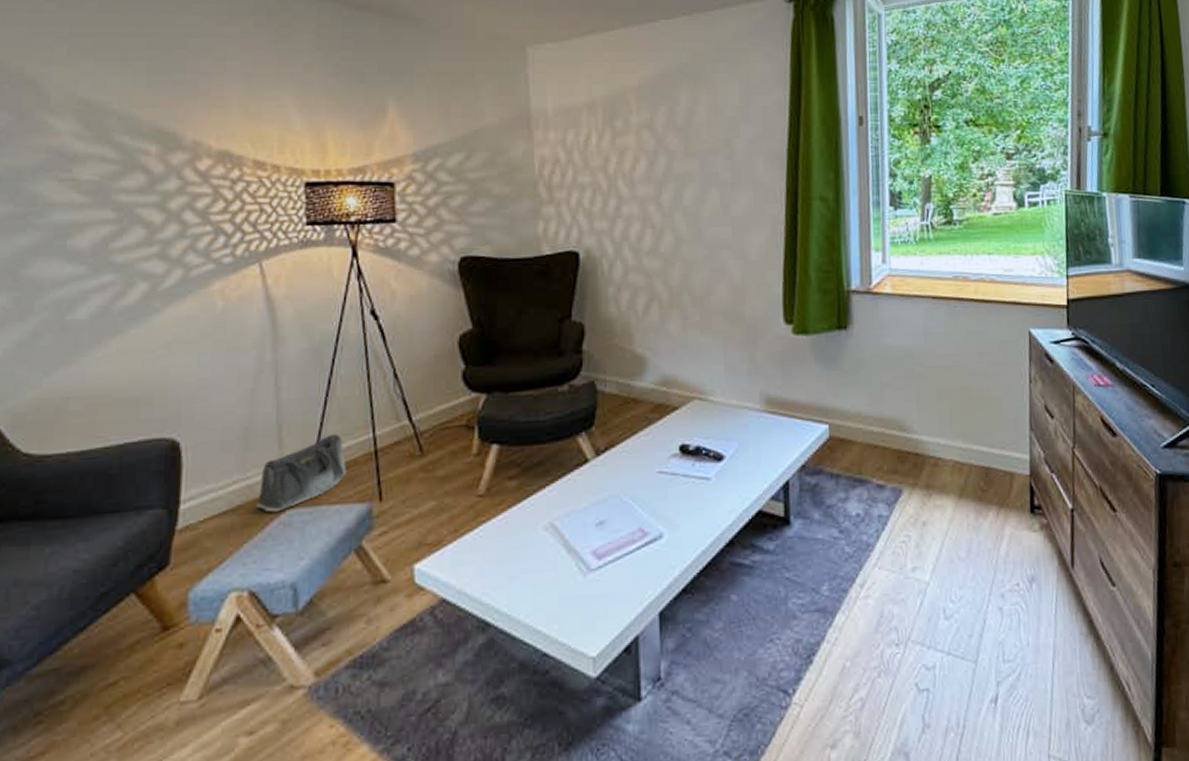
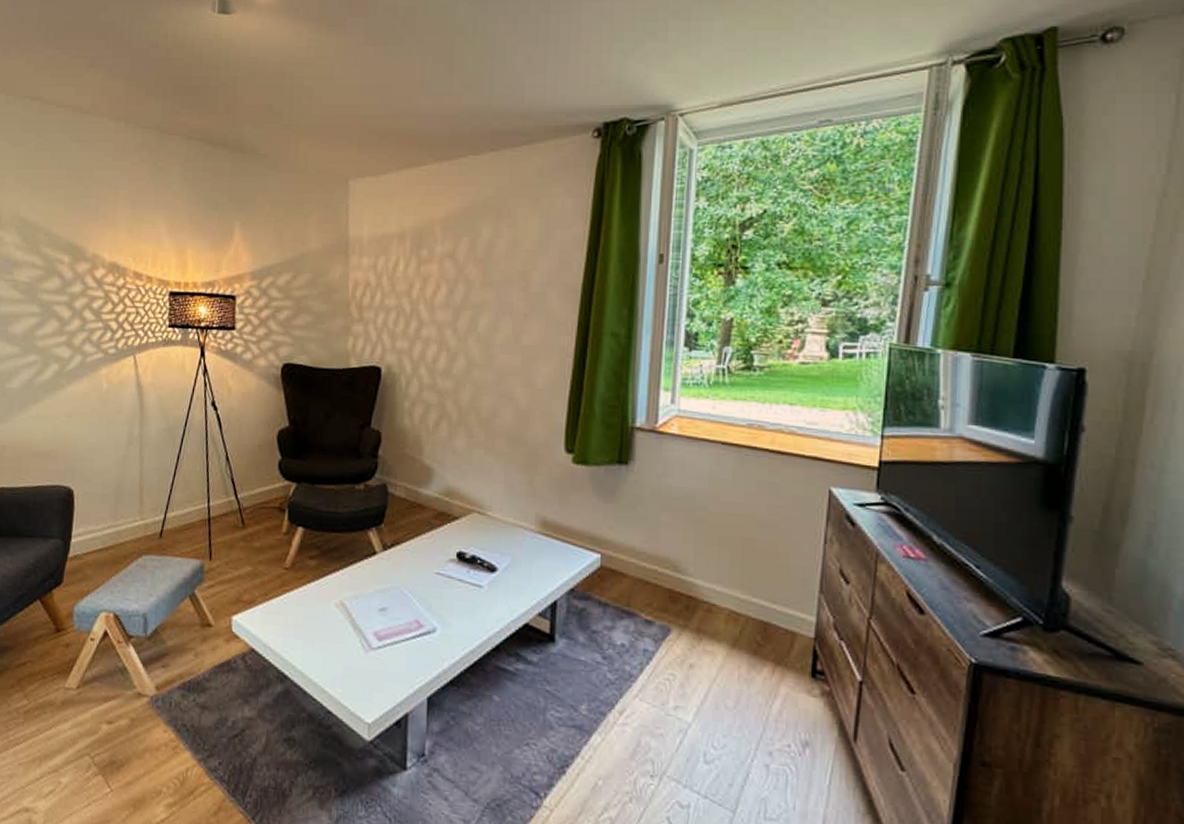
saddlebag: present [255,434,347,512] -> none [122,500,187,556]

